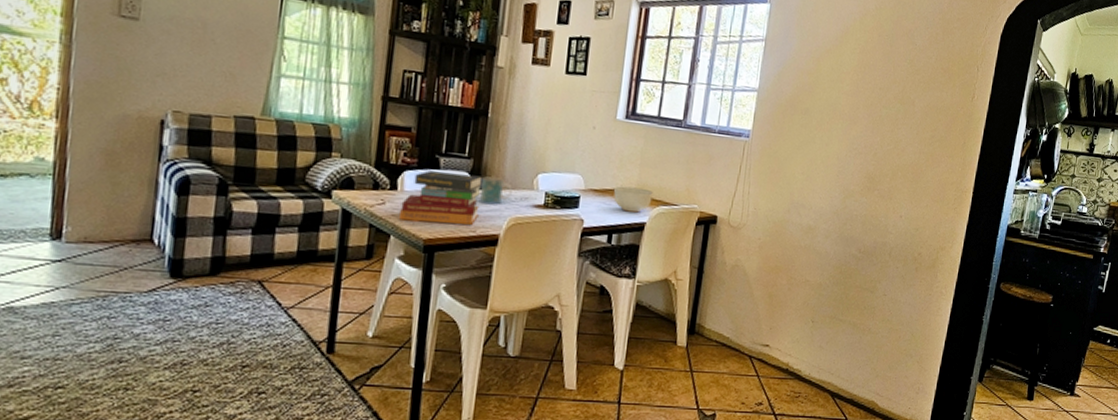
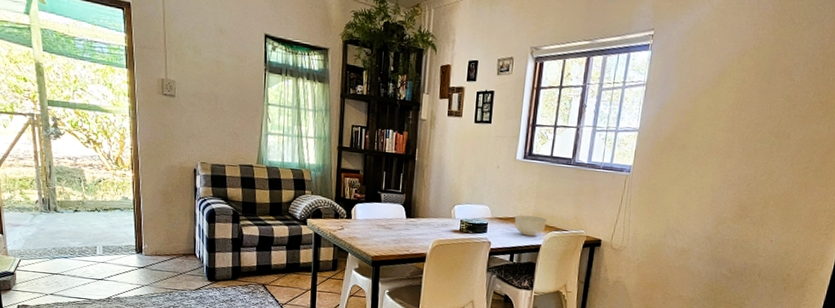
books: present [399,170,481,225] -> none [354,203,412,246]
mug: present [479,176,513,205] -> none [410,207,435,230]

